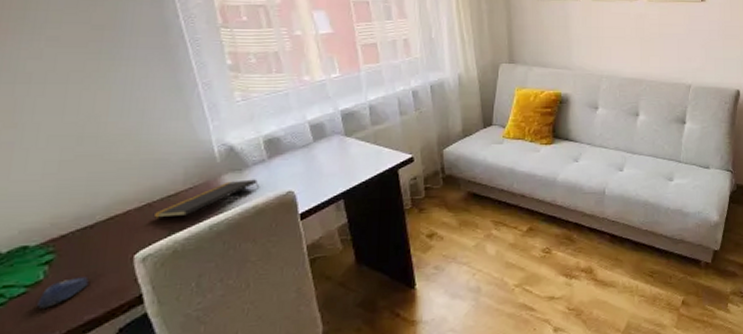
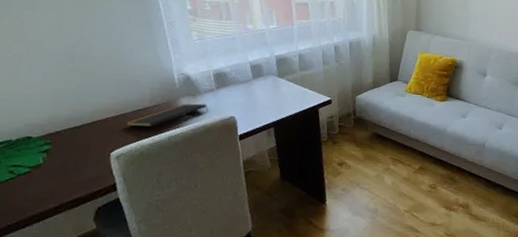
computer mouse: present [35,277,89,309] -> none [36,165,76,186]

